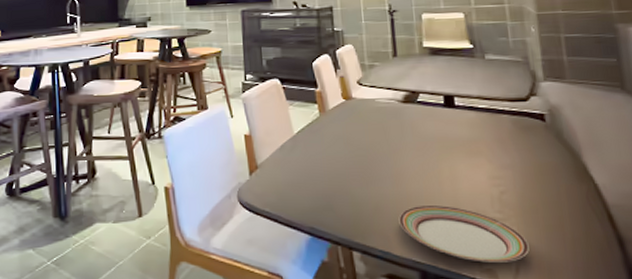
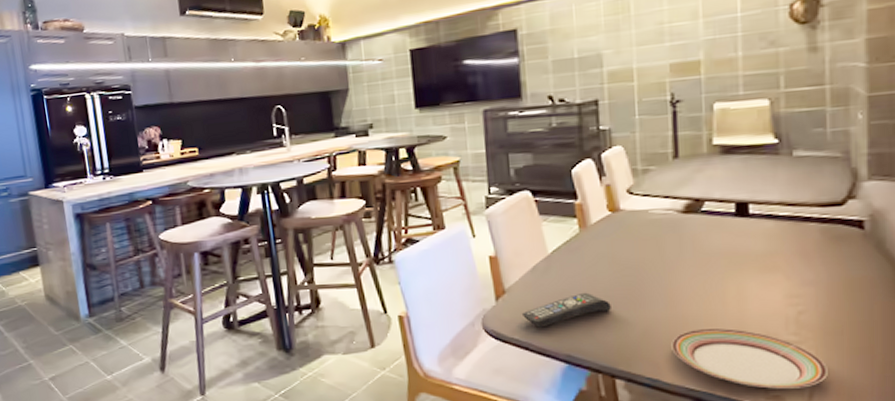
remote control: none [271,169,347,201] -> present [521,292,611,328]

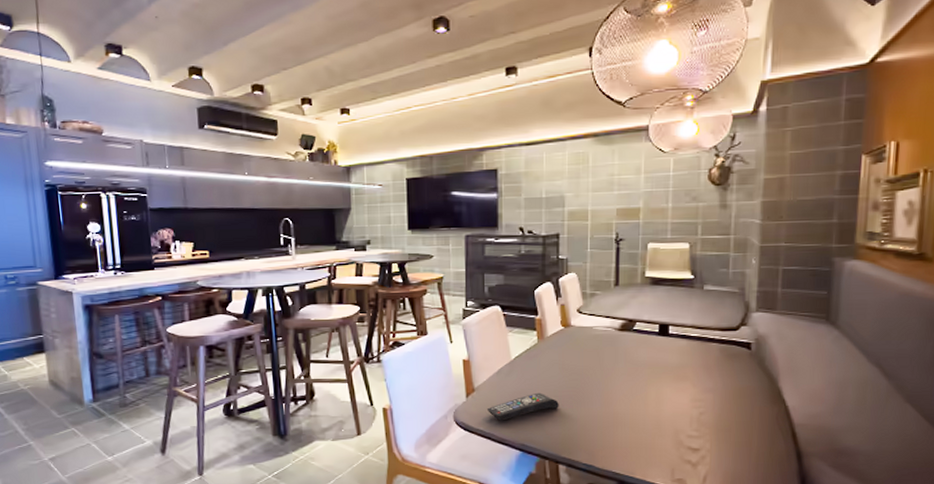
plate: present [671,328,828,389] -> none [604,424,718,473]

